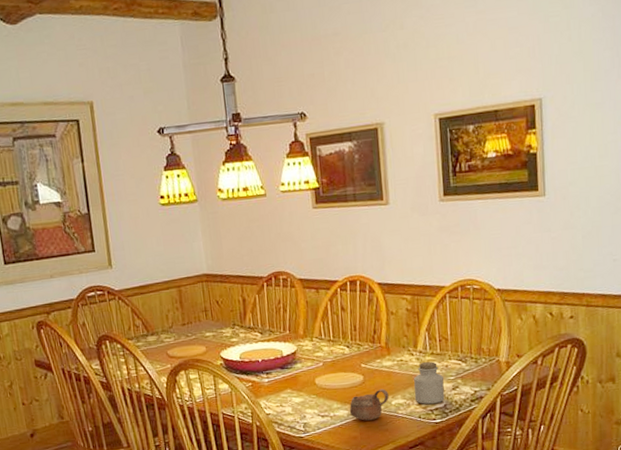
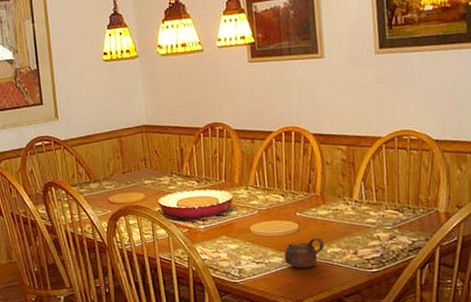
jar: present [413,362,445,405] -> none [349,211,382,254]

